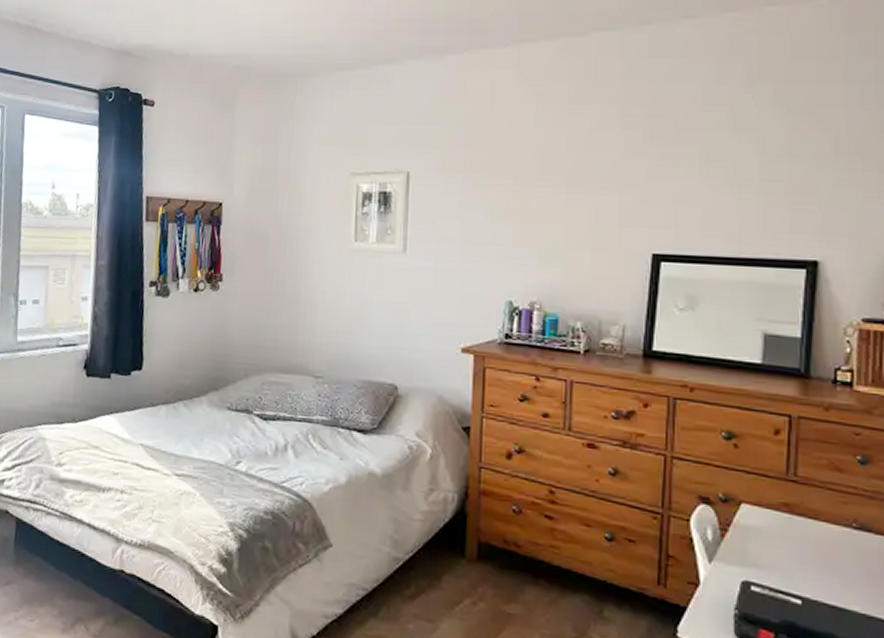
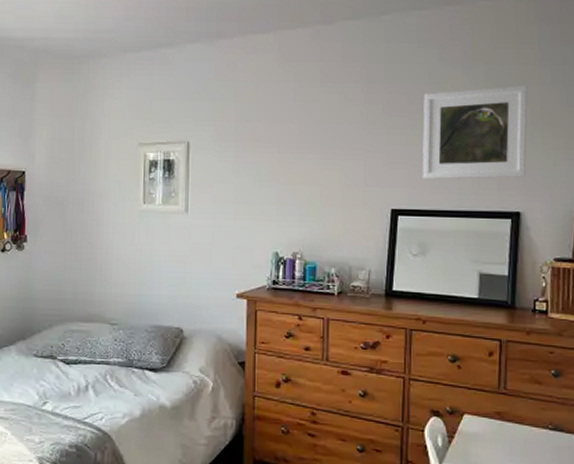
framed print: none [691,108,830,220] -> present [422,85,528,180]

